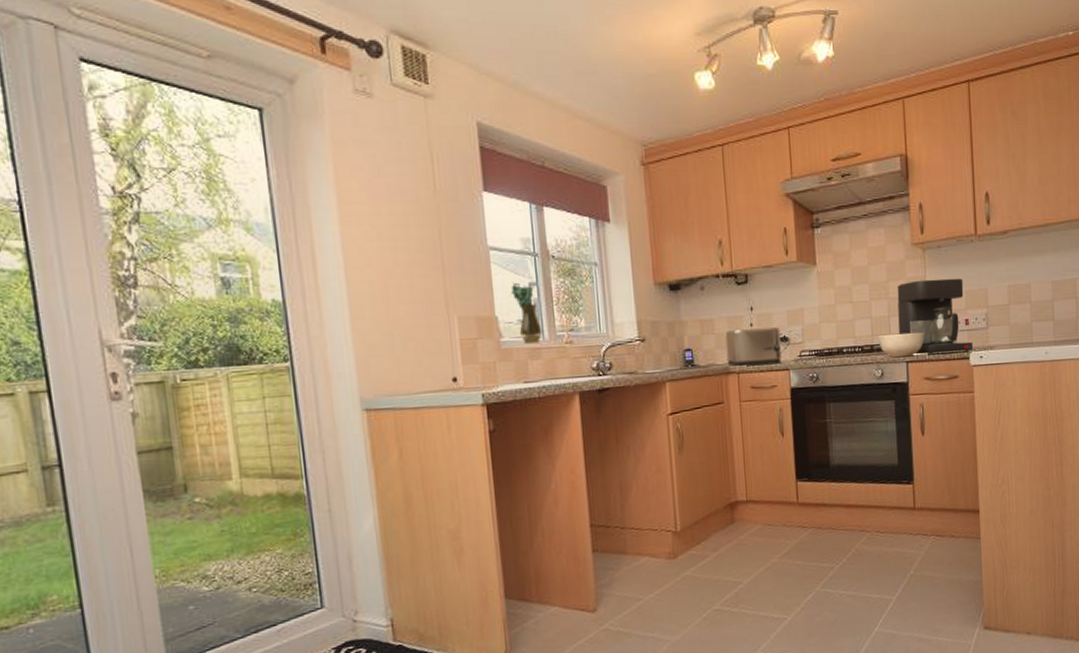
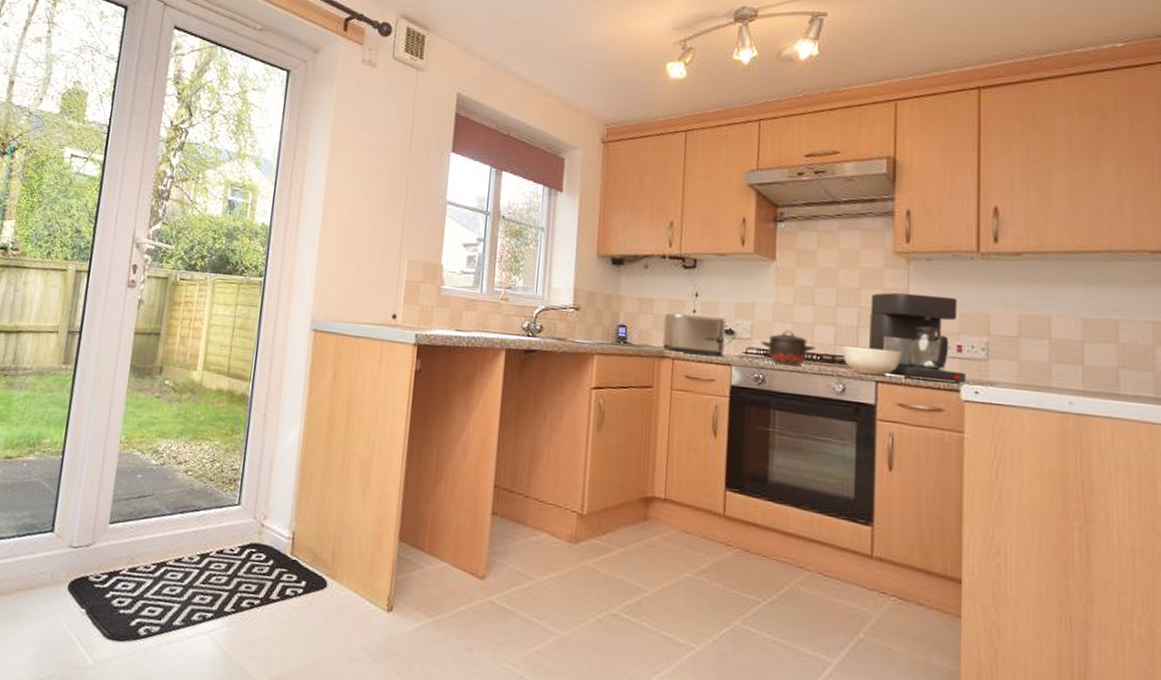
vase: present [511,282,542,344] -> none [459,236,481,295]
cooking pot: none [811,329,857,362] -> present [760,330,815,367]

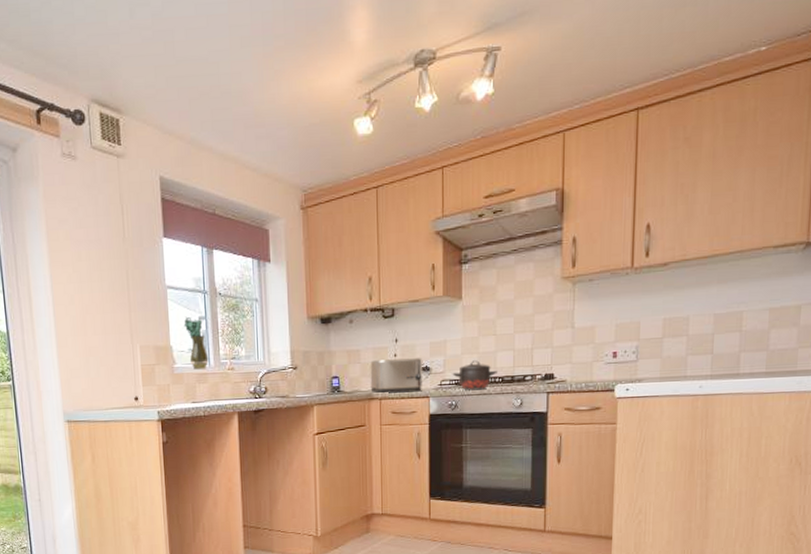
vase: none [459,236,481,295] -> present [183,316,209,370]
bowl: present [842,345,902,377] -> none [520,363,568,389]
coffee maker: present [868,292,967,384] -> none [541,311,620,387]

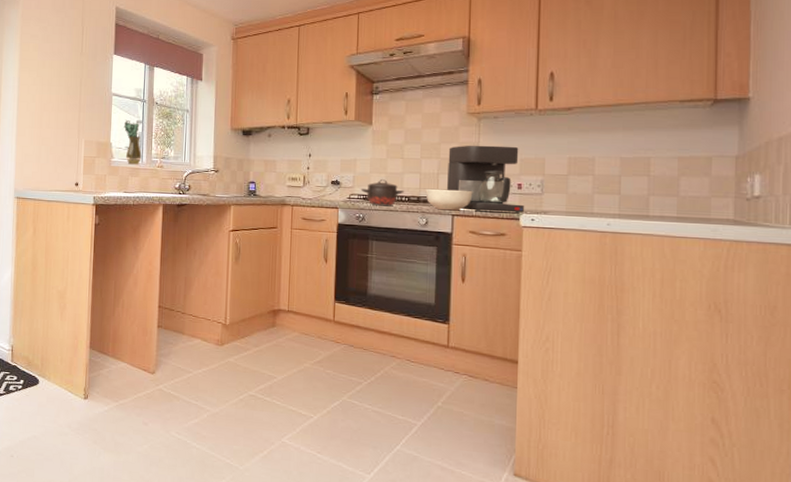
toaster: present [370,358,425,394] -> none [284,171,335,203]
bowl: none [520,363,568,389] -> present [425,188,473,211]
coffee maker: none [541,311,620,387] -> present [446,145,525,214]

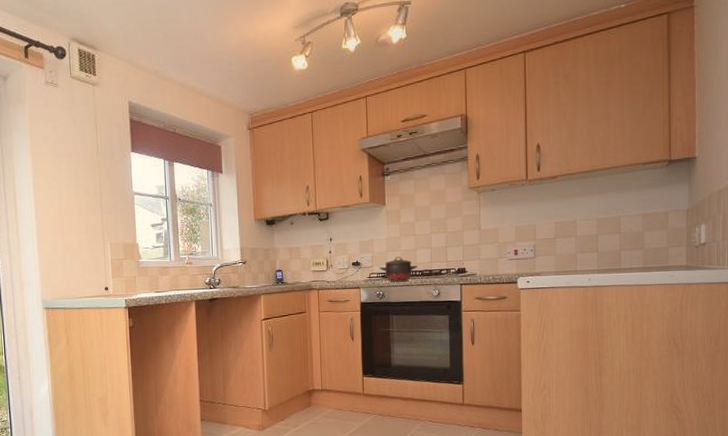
vase: present [123,119,142,165] -> none [148,218,170,264]
bowl: present [425,188,473,211] -> none [436,260,477,281]
coffee maker: present [446,145,525,214] -> none [454,215,521,279]

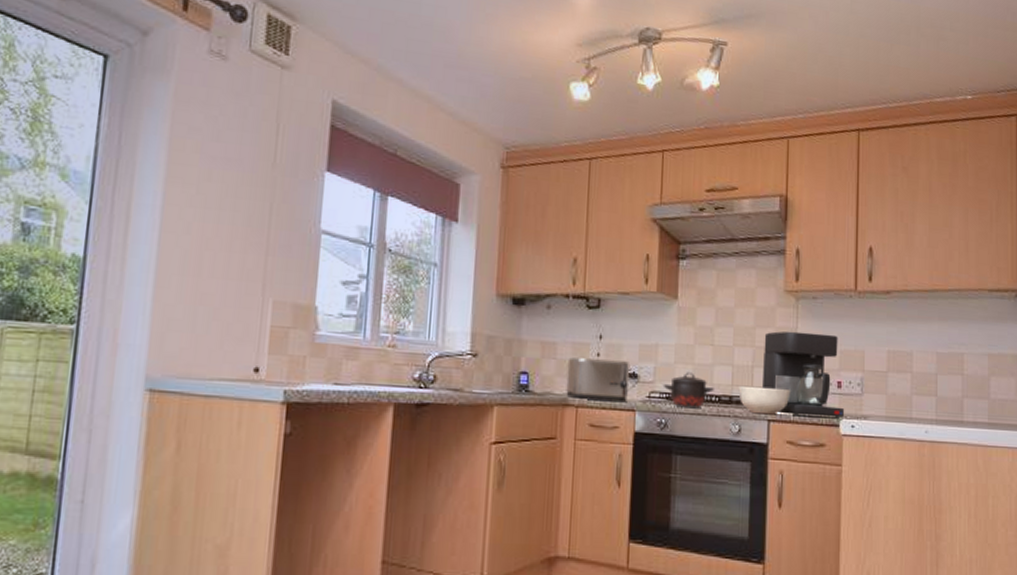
toaster: none [309,254,355,285] -> present [566,357,632,403]
bowl: none [436,260,477,281] -> present [738,385,791,415]
coffee maker: none [454,215,521,279] -> present [761,331,845,419]

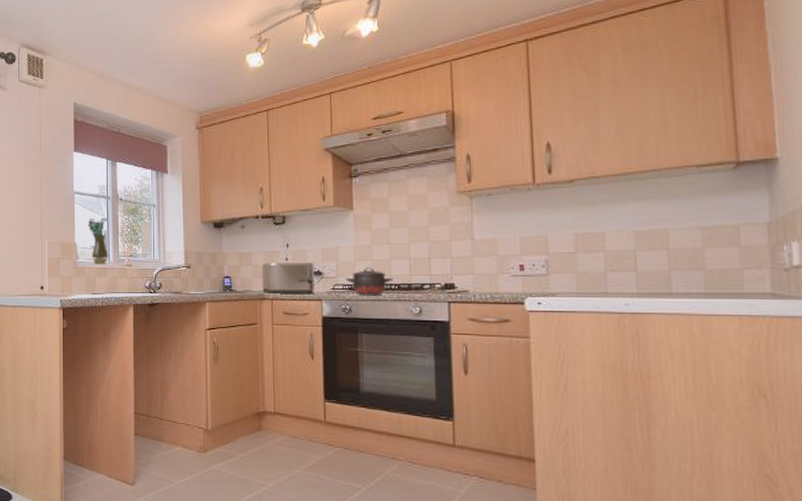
vase: none [337,271,364,342] -> present [87,218,108,264]
bowl: present [738,385,791,415] -> none [417,274,470,297]
coffee maker: present [761,331,845,419] -> none [439,224,530,297]

